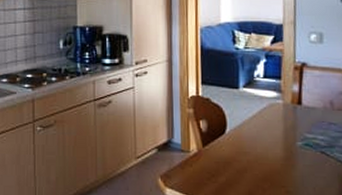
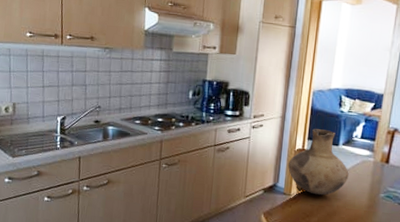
vase: none [183,71,256,150] -> present [288,129,349,196]

